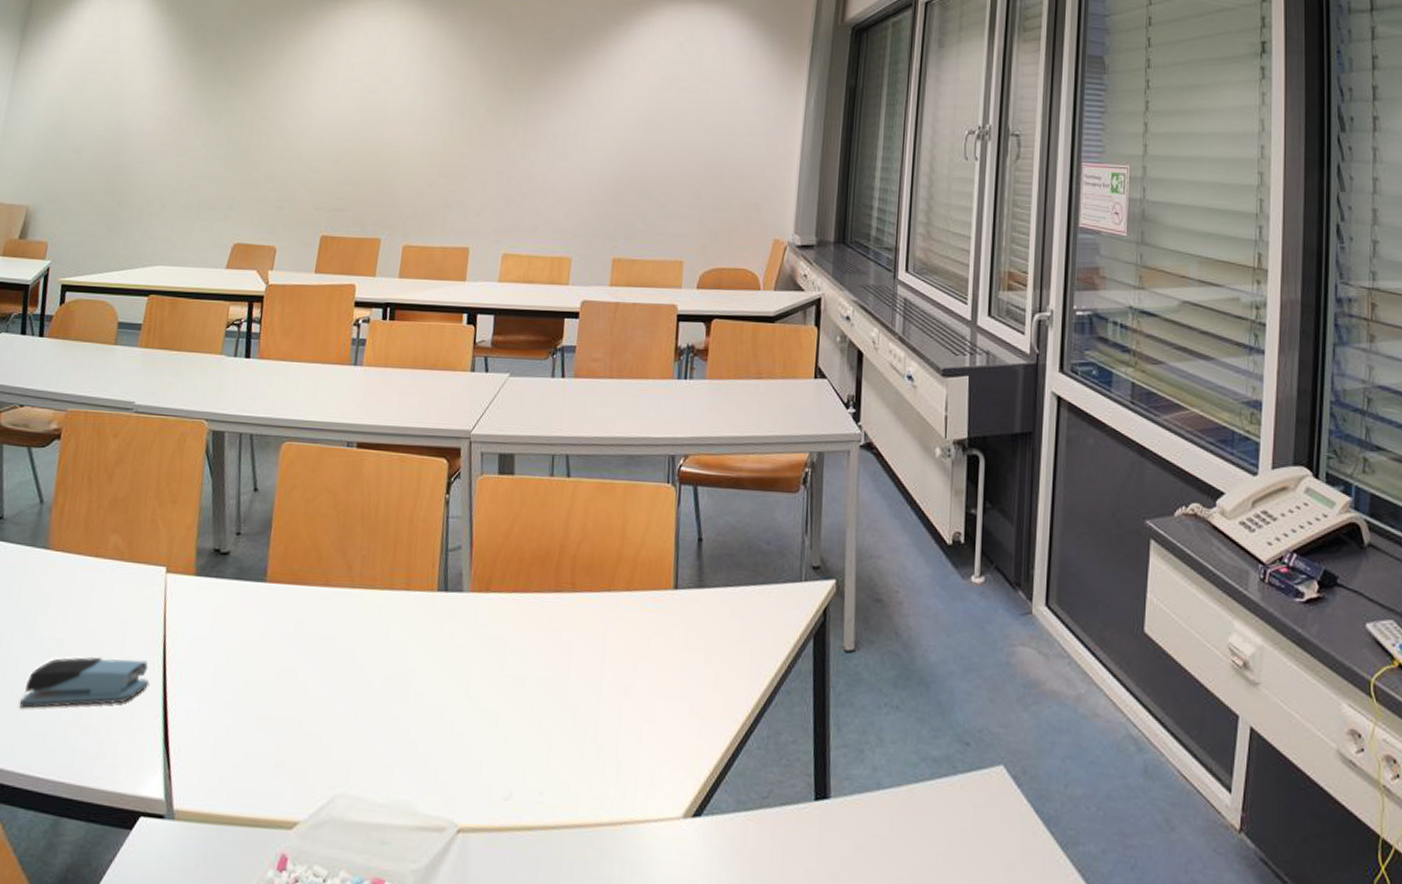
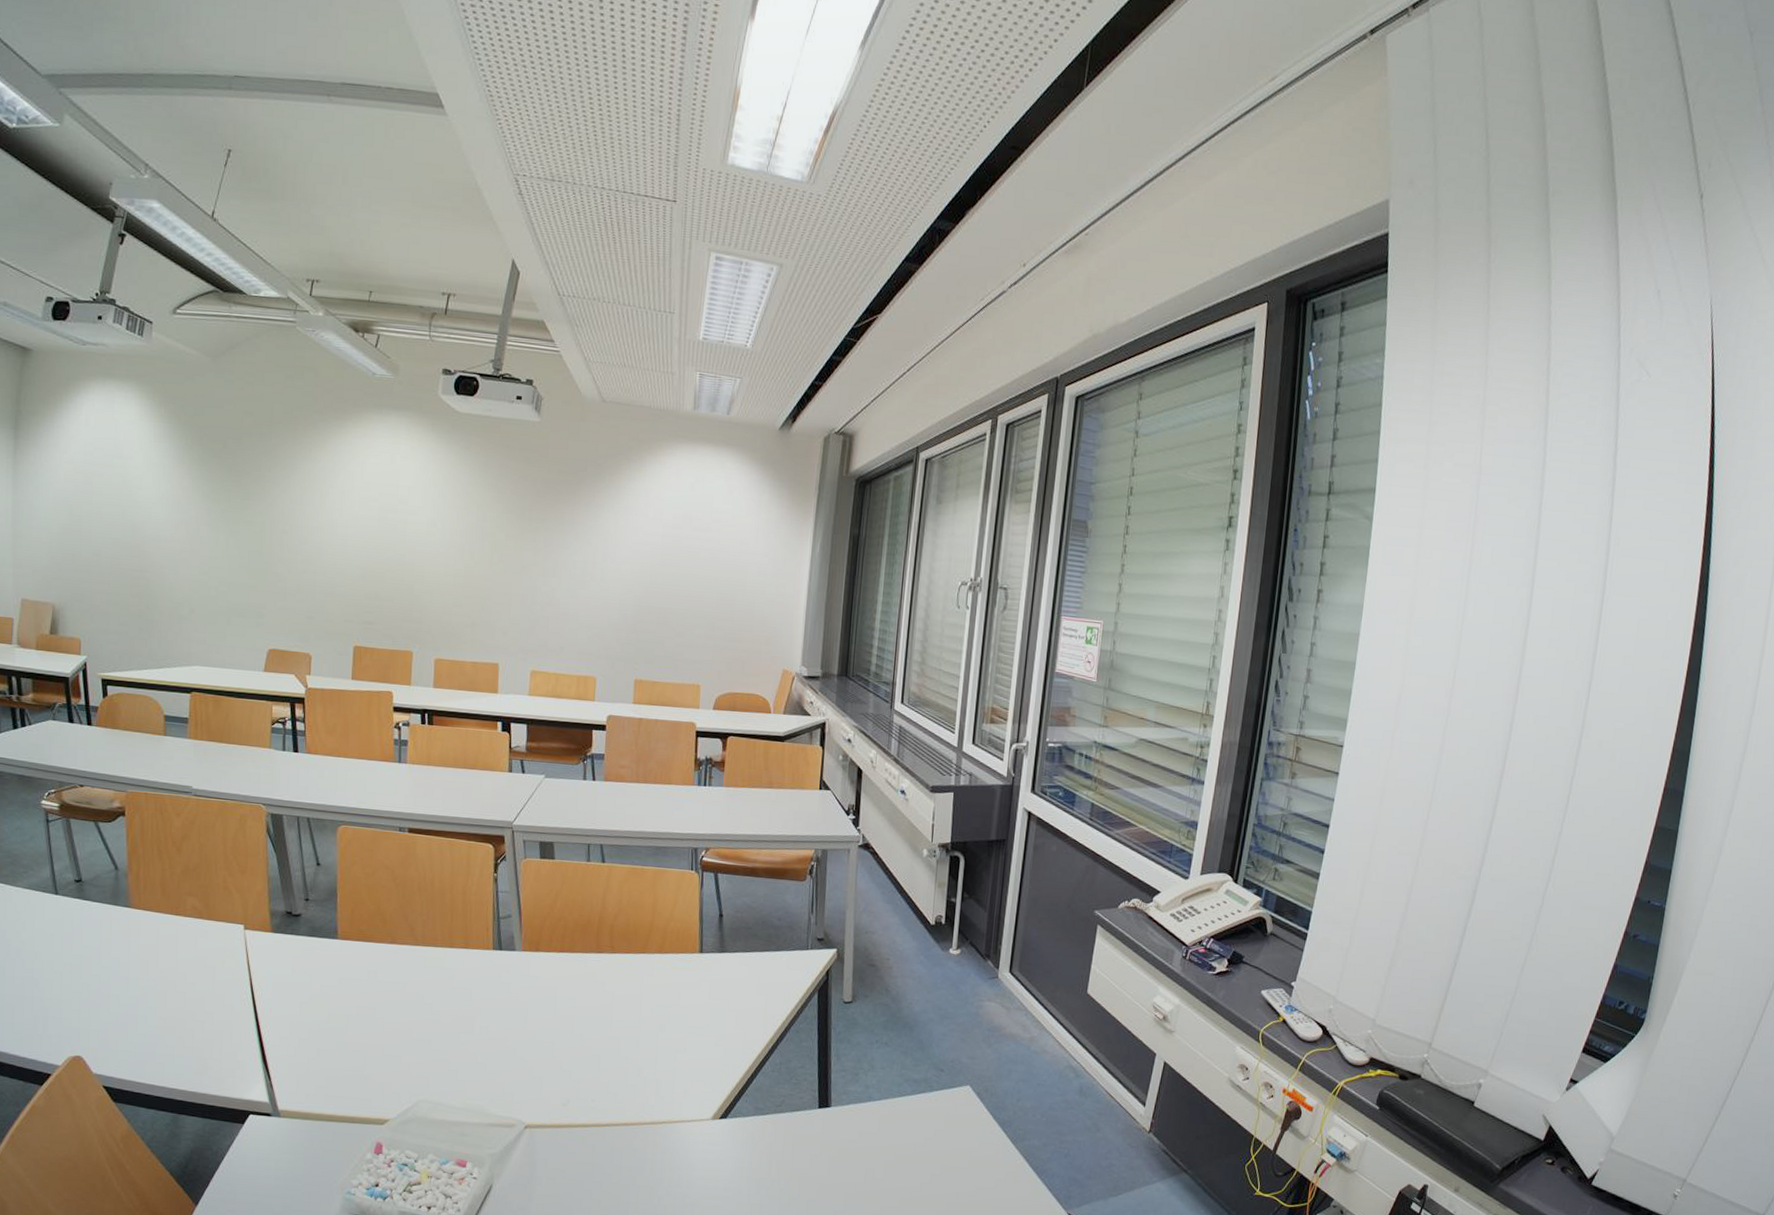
stapler: present [20,656,150,709] -> none [127,994,242,1033]

